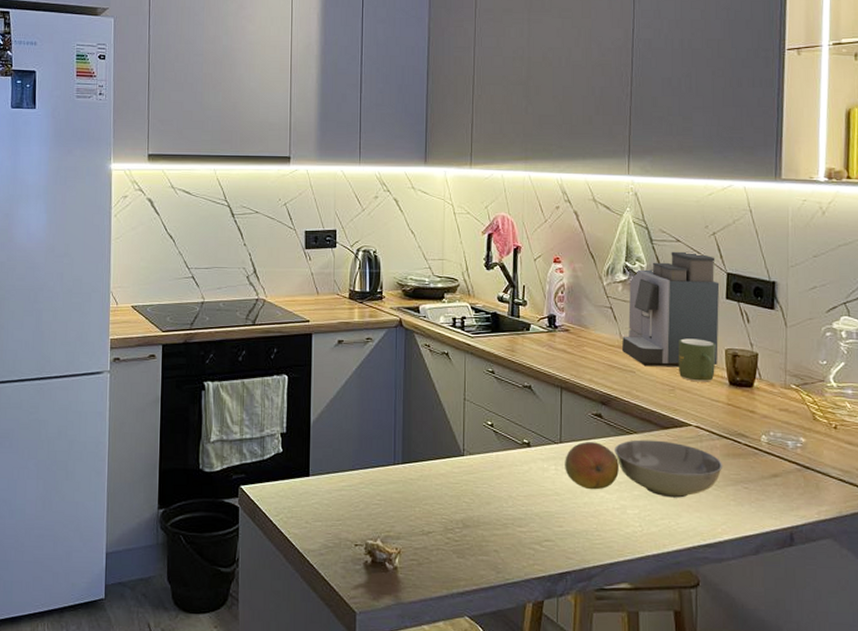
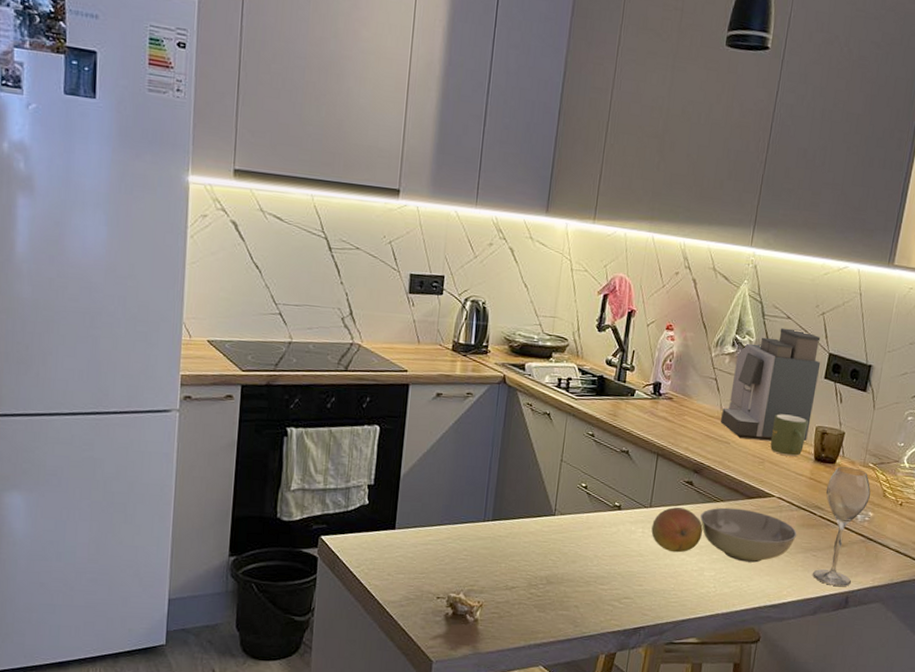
wineglass: none [747,390,798,522] -> present [813,467,871,587]

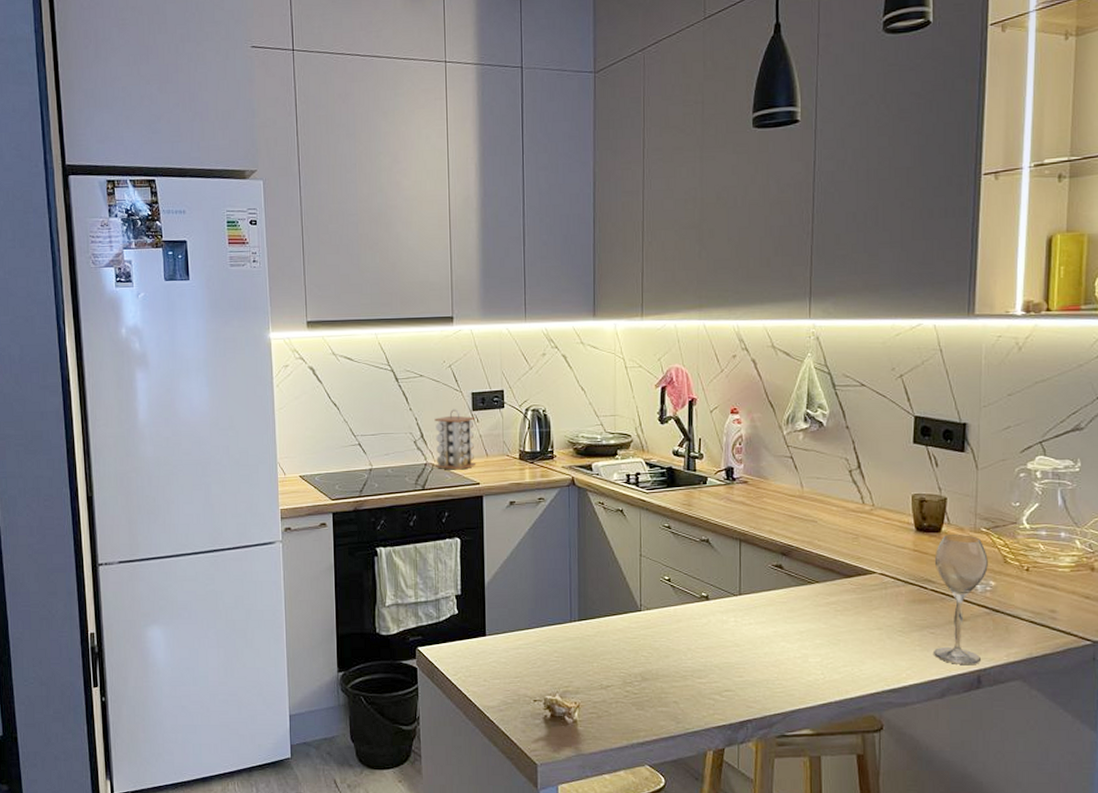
spice rack: none [362,289,411,355] -> present [434,409,476,470]
fruit: present [651,507,703,553] -> none [744,593,800,640]
bowl: present [700,507,798,563] -> none [796,589,909,645]
coffee machine: present [721,328,821,441] -> none [803,395,907,514]
mug: present [770,414,808,457] -> none [863,485,902,529]

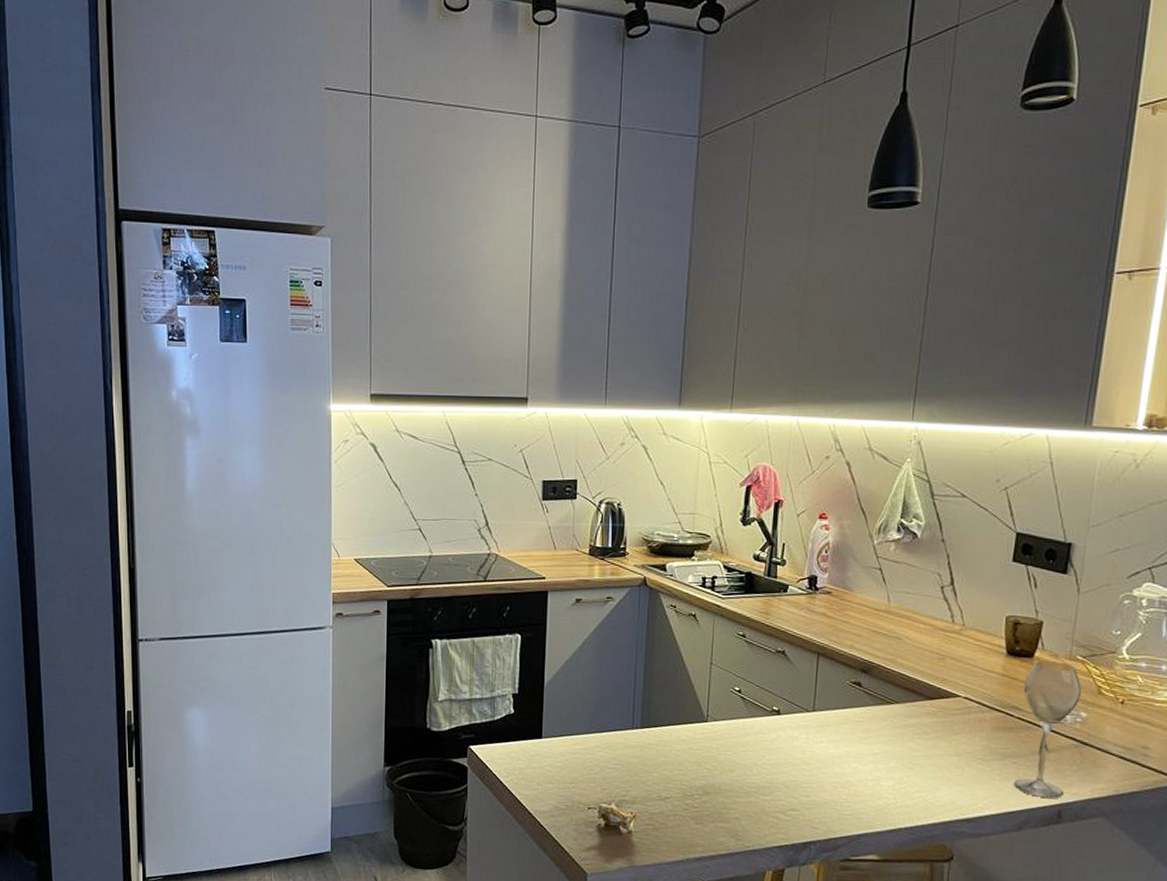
spice rack: present [434,409,476,470] -> none [499,497,545,563]

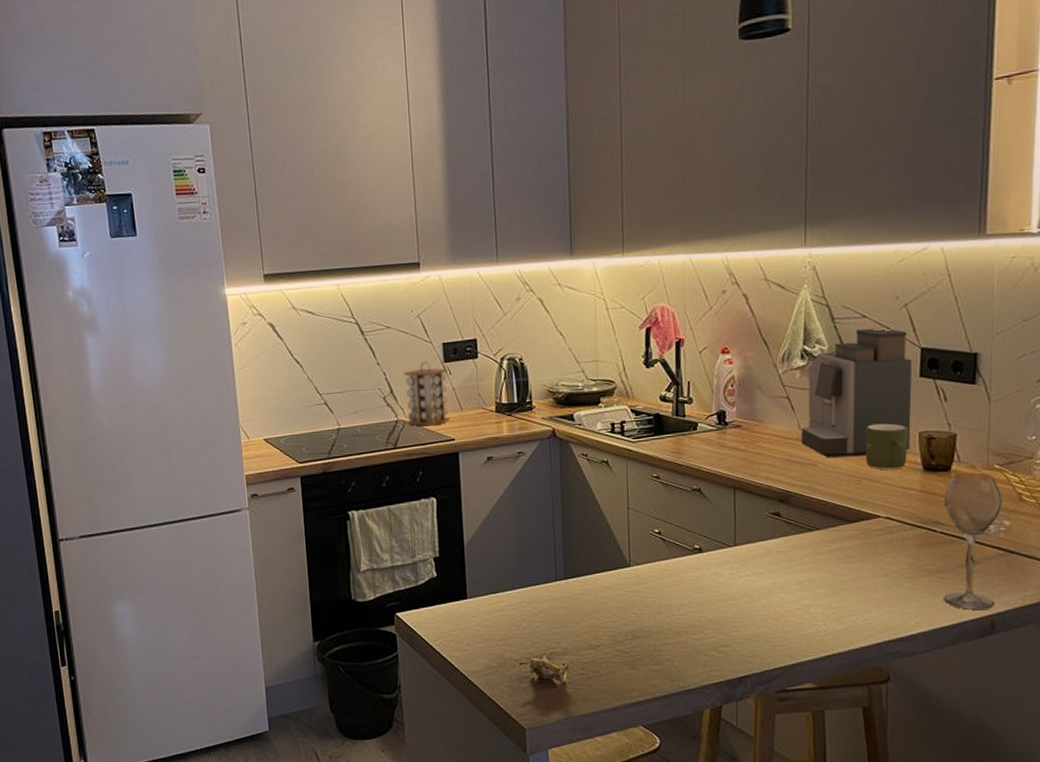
spice rack: none [499,497,545,563] -> present [404,361,450,427]
coffee machine: none [889,507,1007,634] -> present [801,327,913,457]
mug: none [951,603,996,651] -> present [865,423,908,471]

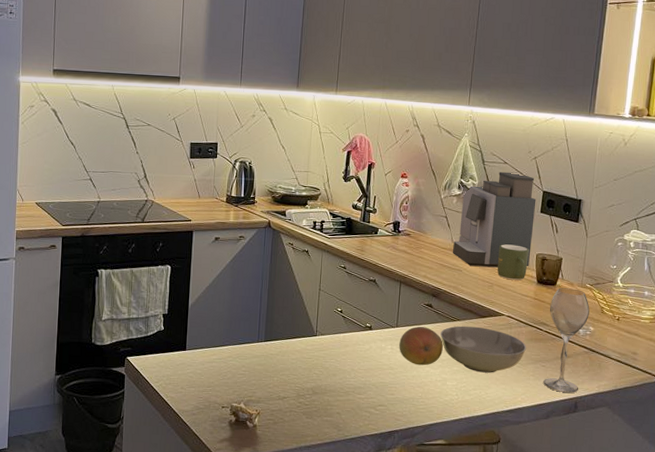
spice rack: present [404,361,450,427] -> none [155,155,192,208]
fruit: none [740,542,800,592] -> present [399,327,443,366]
bowl: none [795,535,917,594] -> present [440,326,527,373]

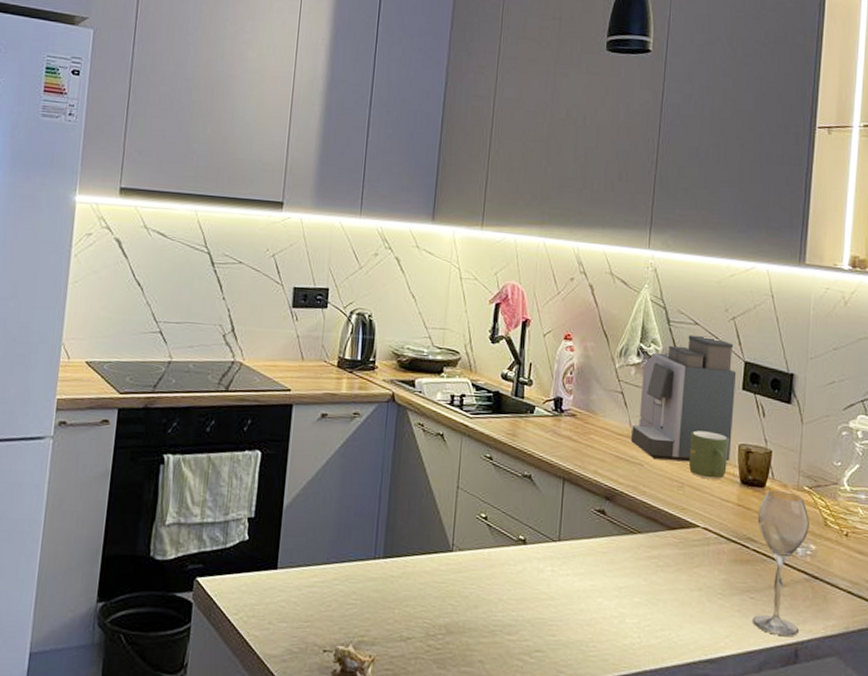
fruit: present [399,327,443,366] -> none [562,541,620,595]
bowl: present [440,326,527,373] -> none [616,540,730,607]

